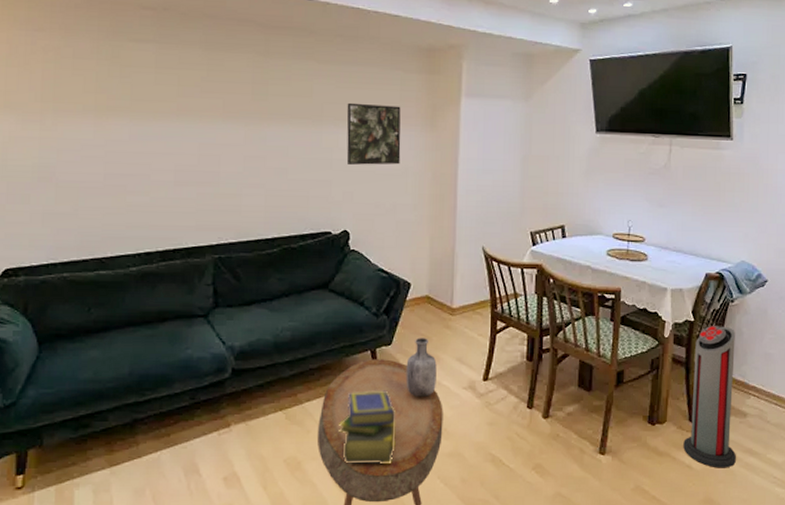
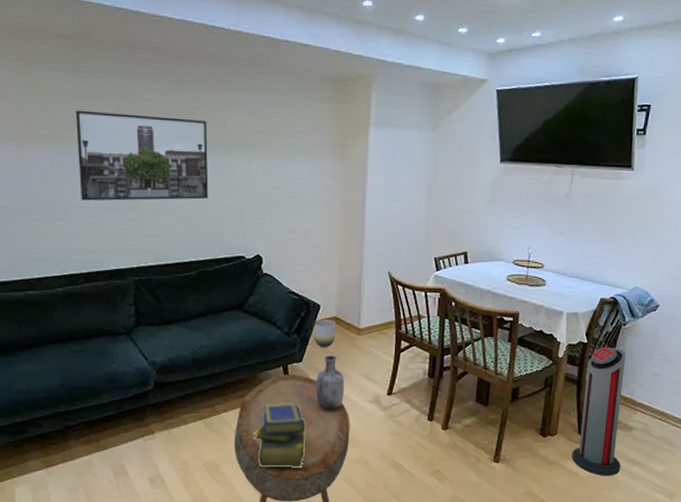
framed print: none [157,81,294,175] -> present [75,110,209,201]
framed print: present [346,102,401,165] -> none [258,131,311,193]
planter: none [403,299,428,328] -> present [313,319,337,347]

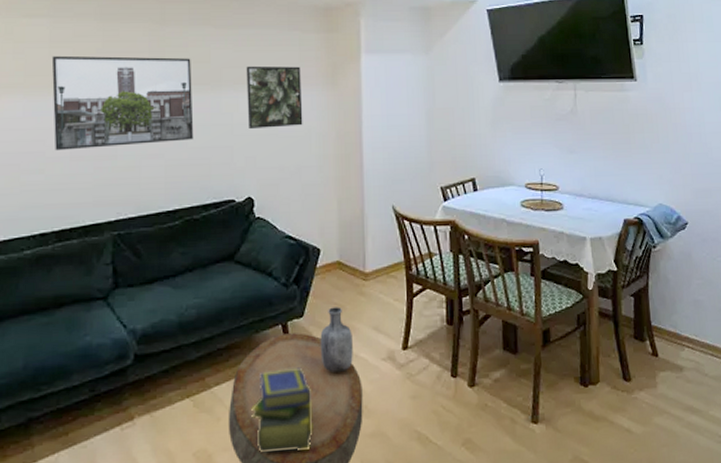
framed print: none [258,131,311,193] -> present [246,65,303,128]
planter: present [313,319,337,347] -> none [314,265,340,297]
air purifier: present [572,347,626,476] -> none [620,274,677,431]

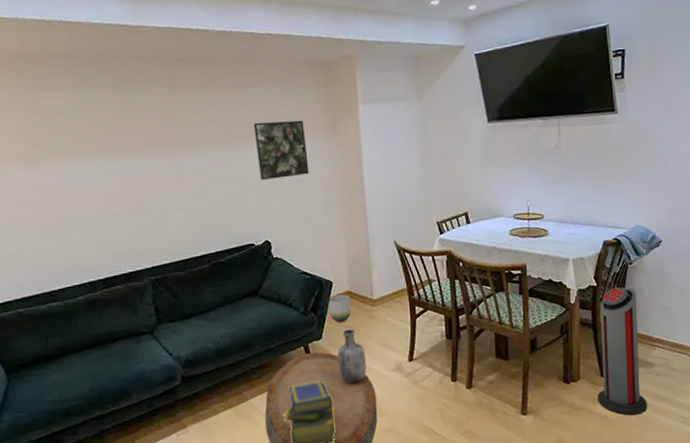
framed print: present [51,55,194,151] -> none [77,119,213,210]
planter: none [314,265,340,297] -> present [329,294,352,322]
air purifier: none [620,274,677,431] -> present [597,287,647,416]

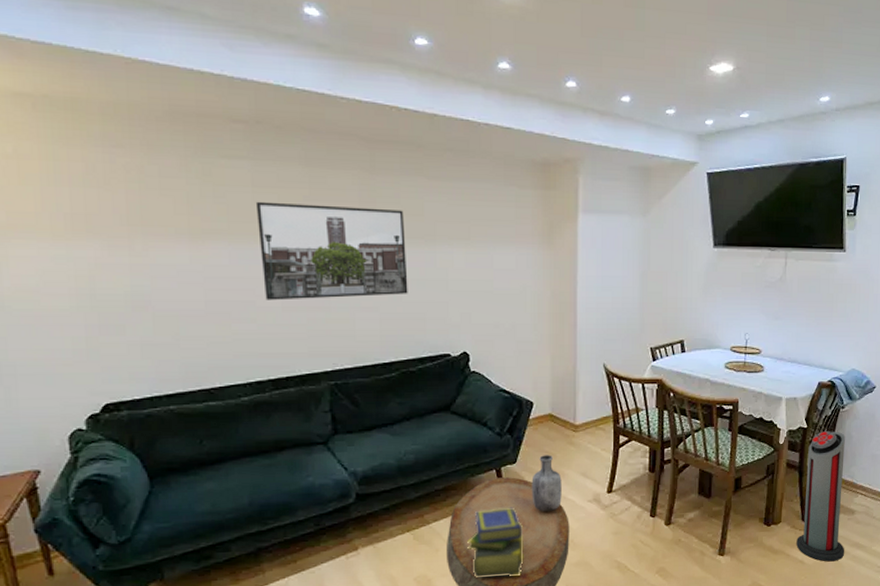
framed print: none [77,119,213,210] -> present [255,201,408,300]
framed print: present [253,120,309,180] -> none [460,220,518,285]
planter: present [329,294,352,322] -> none [527,417,551,446]

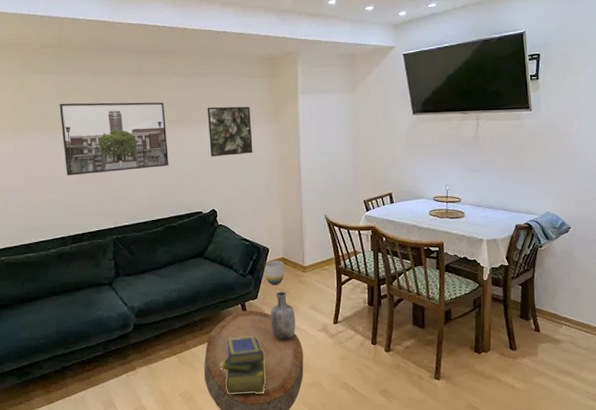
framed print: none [460,220,518,285] -> present [207,106,253,156]
planter: none [527,417,551,446] -> present [265,260,285,285]
air purifier: present [796,431,845,562] -> none [506,268,553,387]

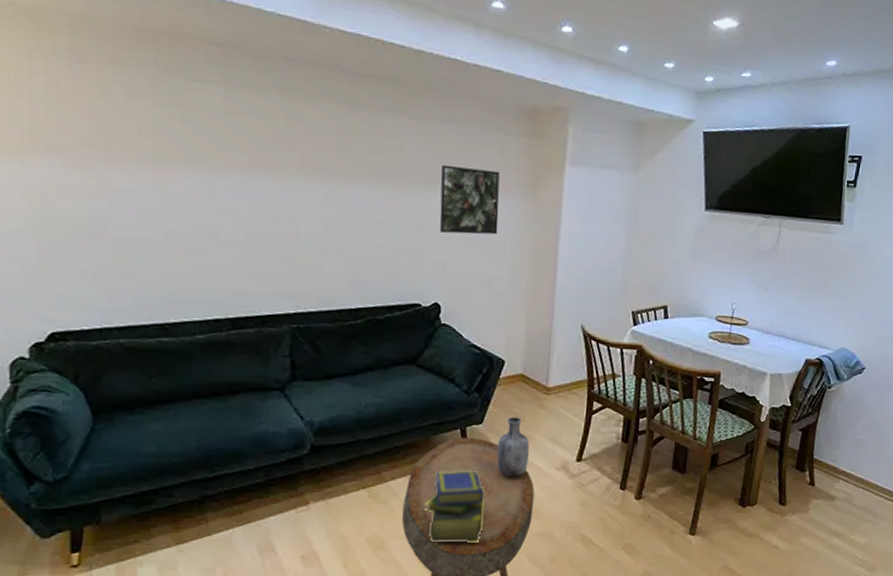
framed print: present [59,102,169,176] -> none [226,129,382,238]
planter: present [265,260,285,285] -> none [496,377,522,407]

